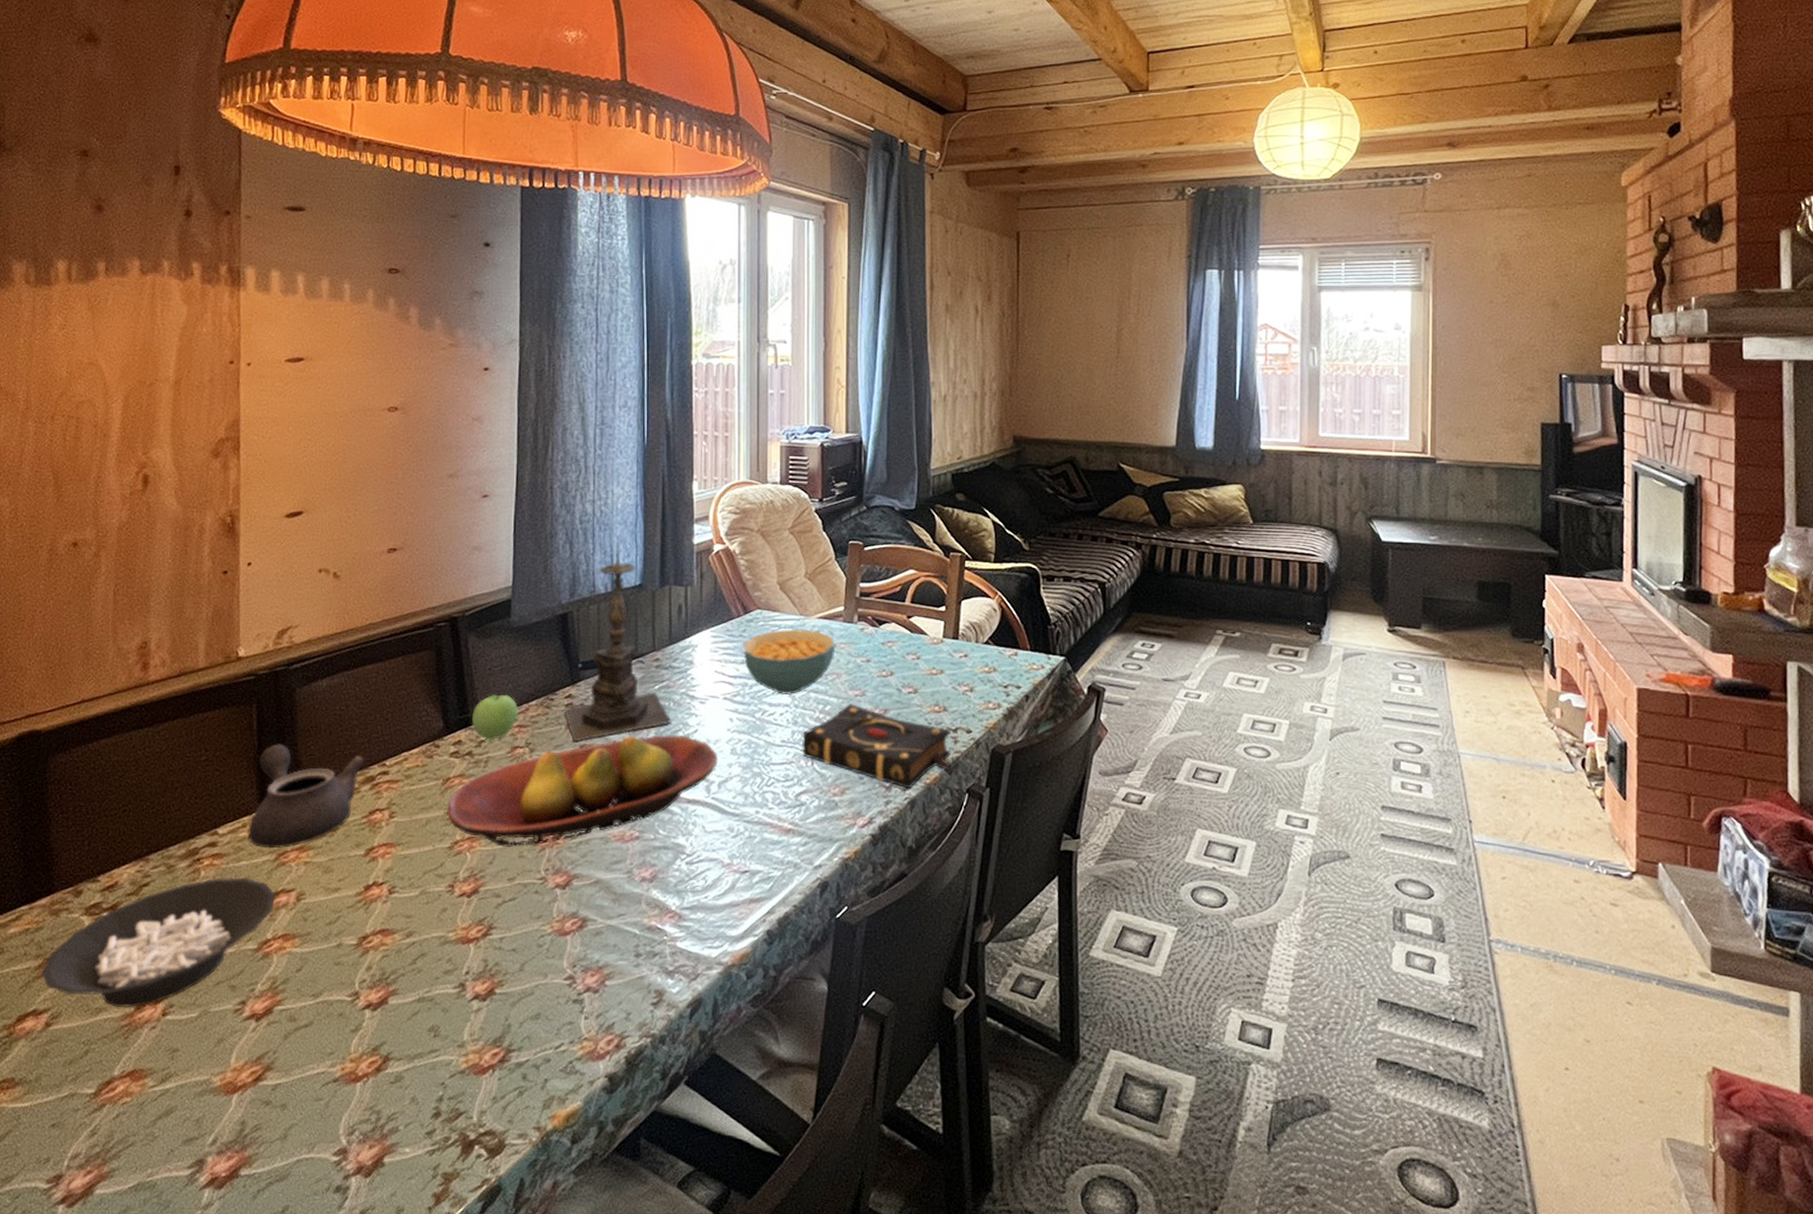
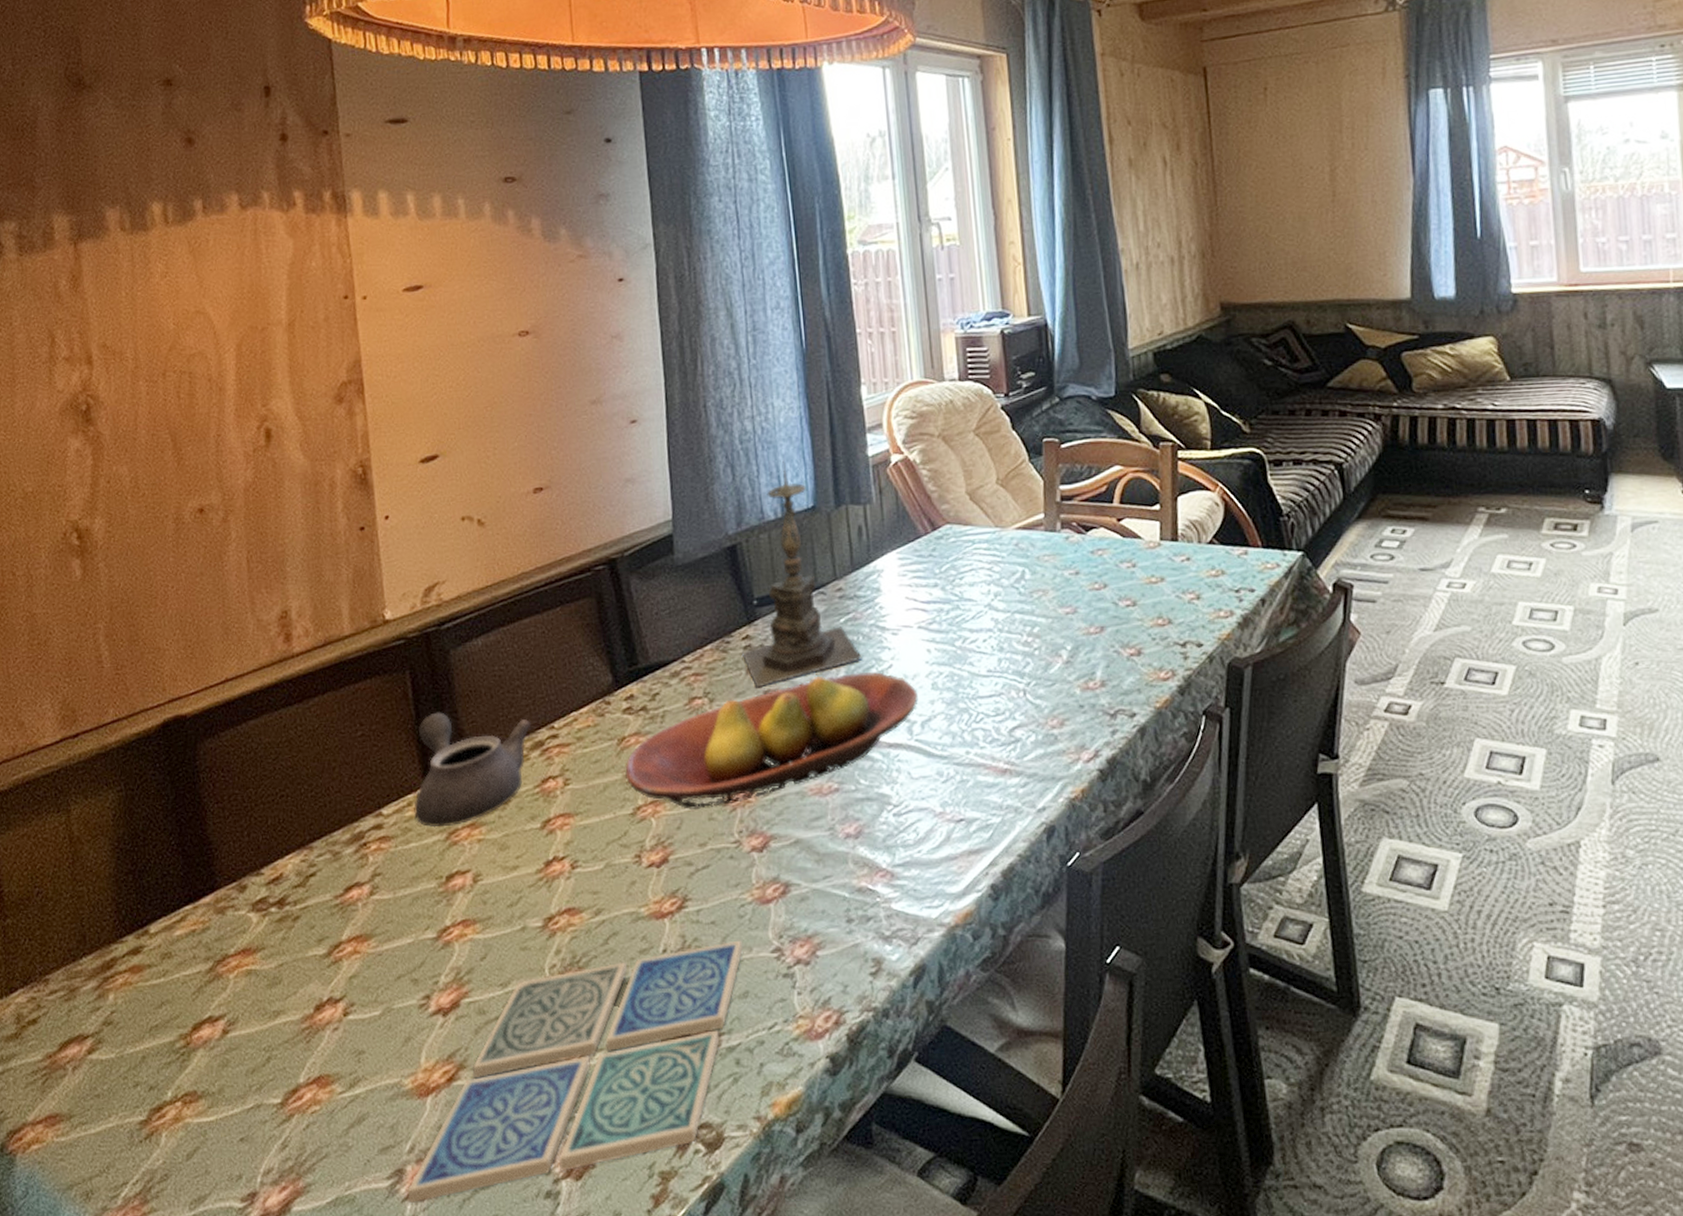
cereal bowl: present [41,877,276,1008] -> none [212,861,451,1010]
drink coaster: none [205,967,540,1191] -> present [407,940,744,1203]
apple: present [471,694,519,741] -> none [642,640,693,693]
cereal bowl: present [743,629,836,694] -> none [934,542,1039,618]
book: present [802,704,954,789] -> none [1010,623,1186,715]

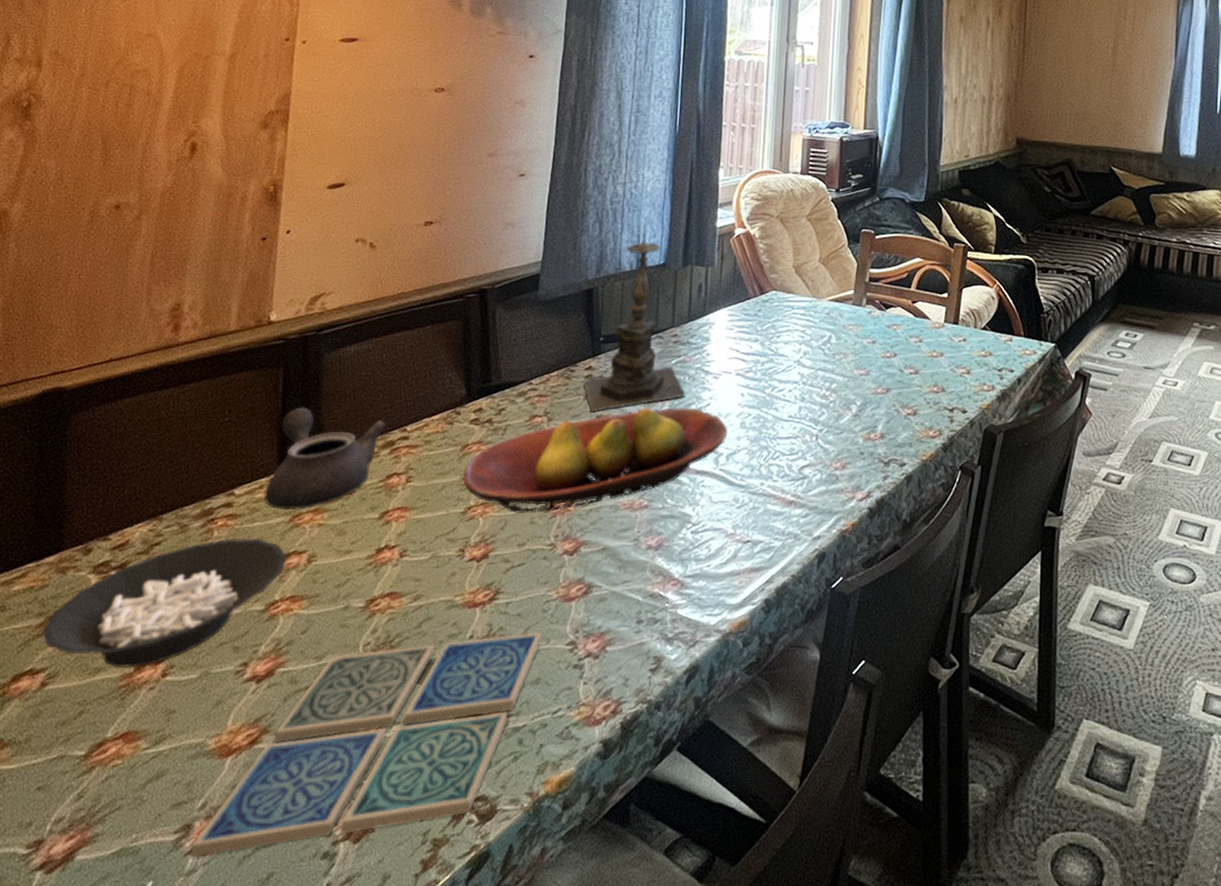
cereal bowl: none [212,861,451,1010] -> present [41,538,287,669]

